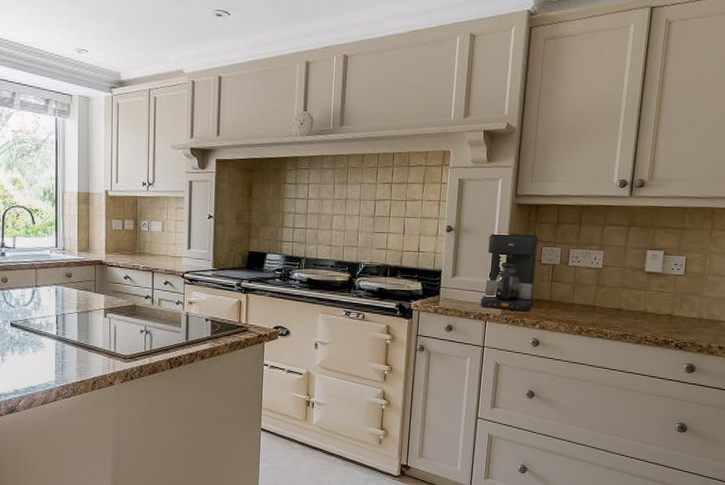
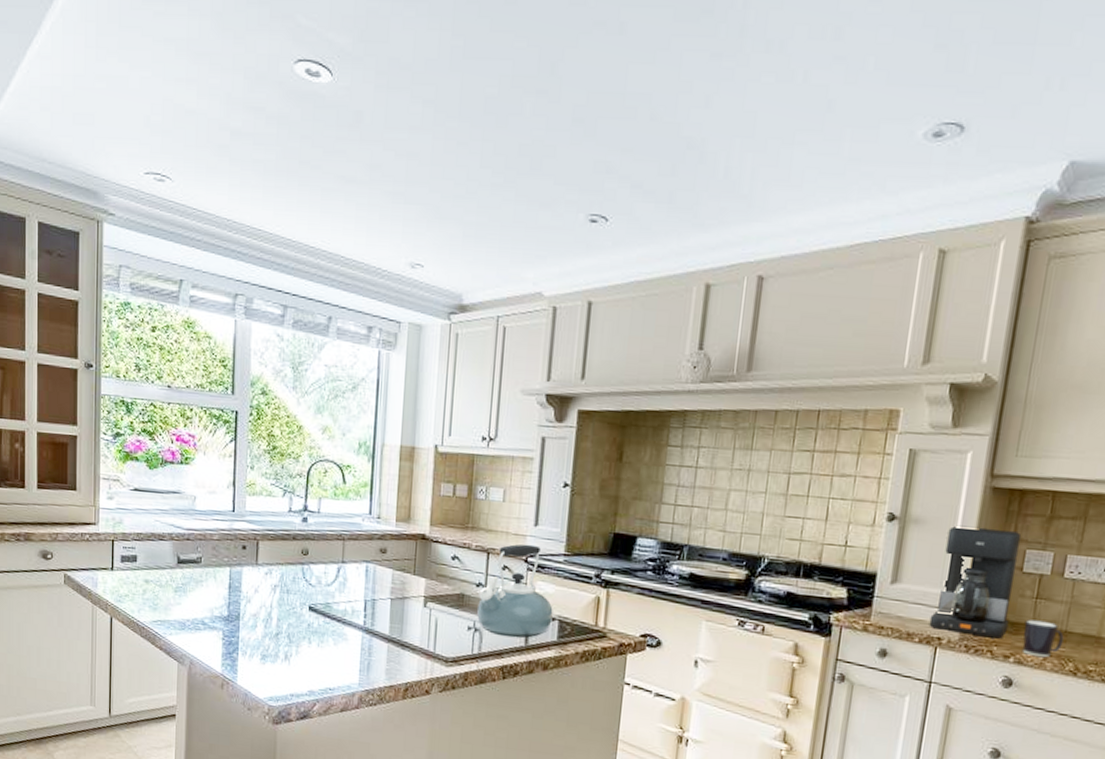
kettle: none [147,263,206,337] -> present [477,544,553,639]
mug: none [544,297,571,324] -> present [1022,619,1064,658]

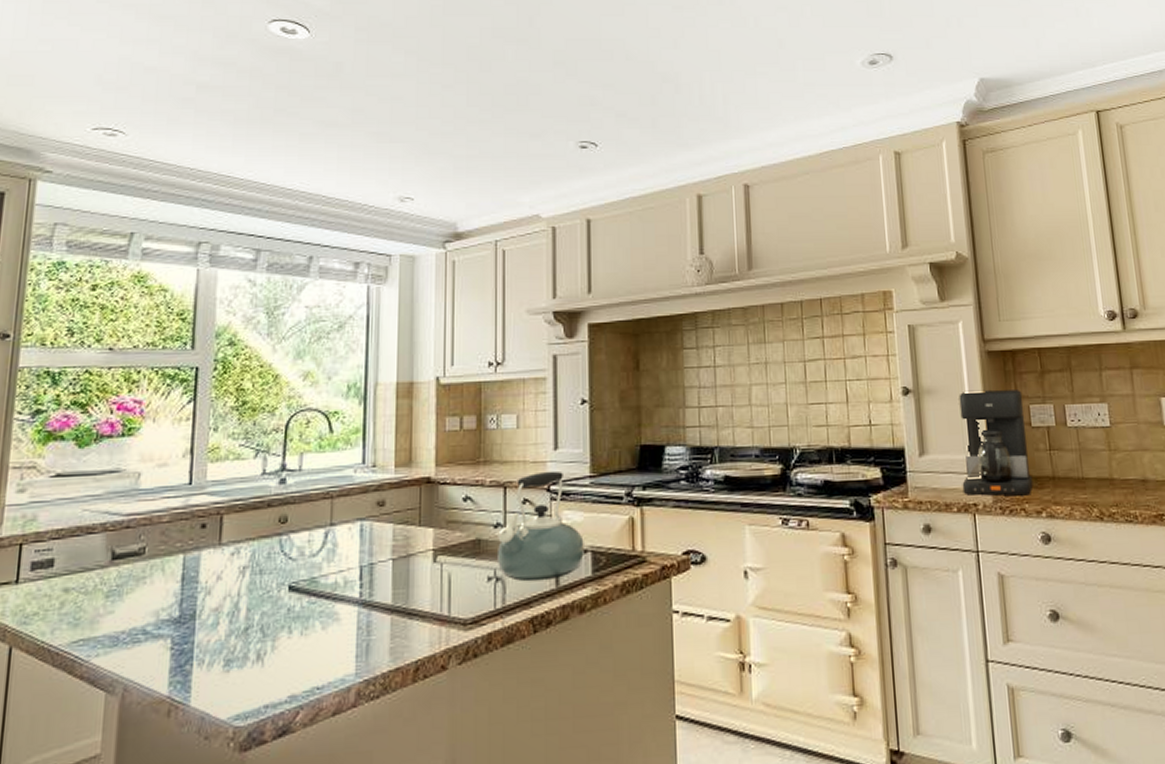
mug: present [1022,619,1064,658] -> none [1046,471,1084,508]

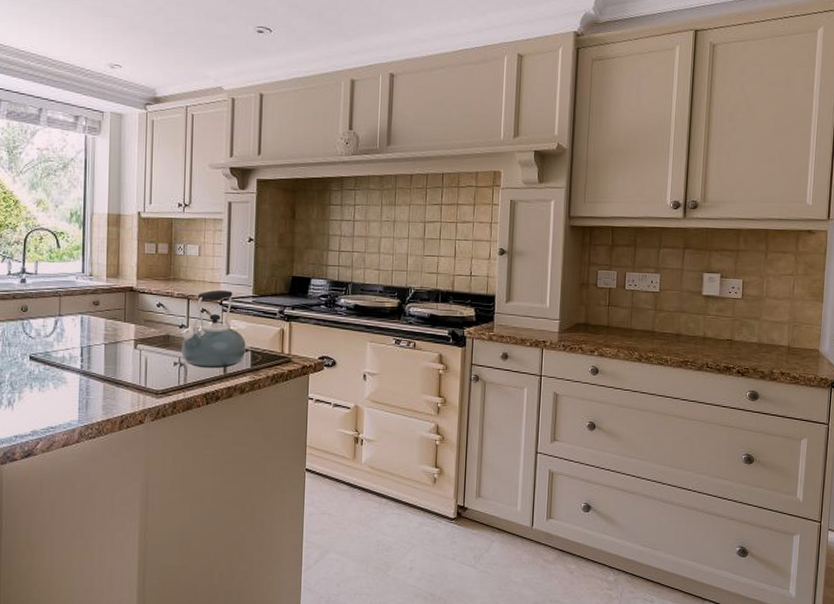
coffee maker: present [959,390,1033,496] -> none [536,255,594,338]

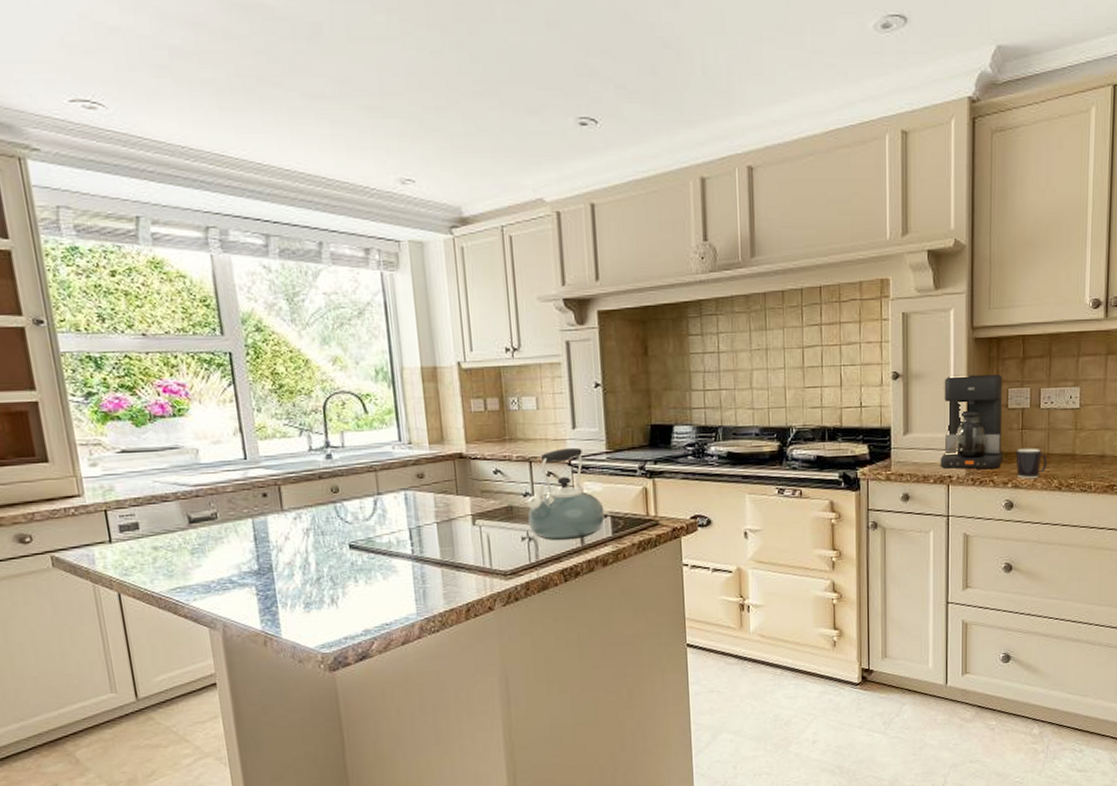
coffee maker: none [536,255,594,338] -> present [940,374,1003,470]
mug: none [602,322,630,350] -> present [1015,448,1047,480]

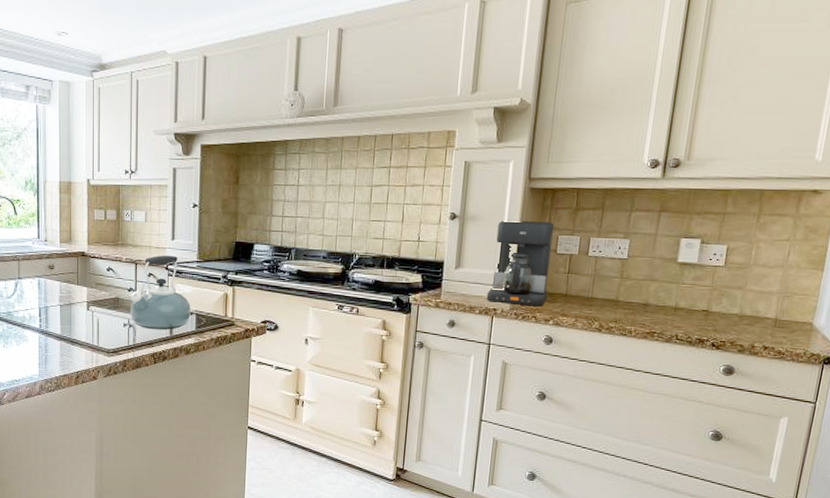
mug: present [1015,448,1047,480] -> none [559,290,590,320]

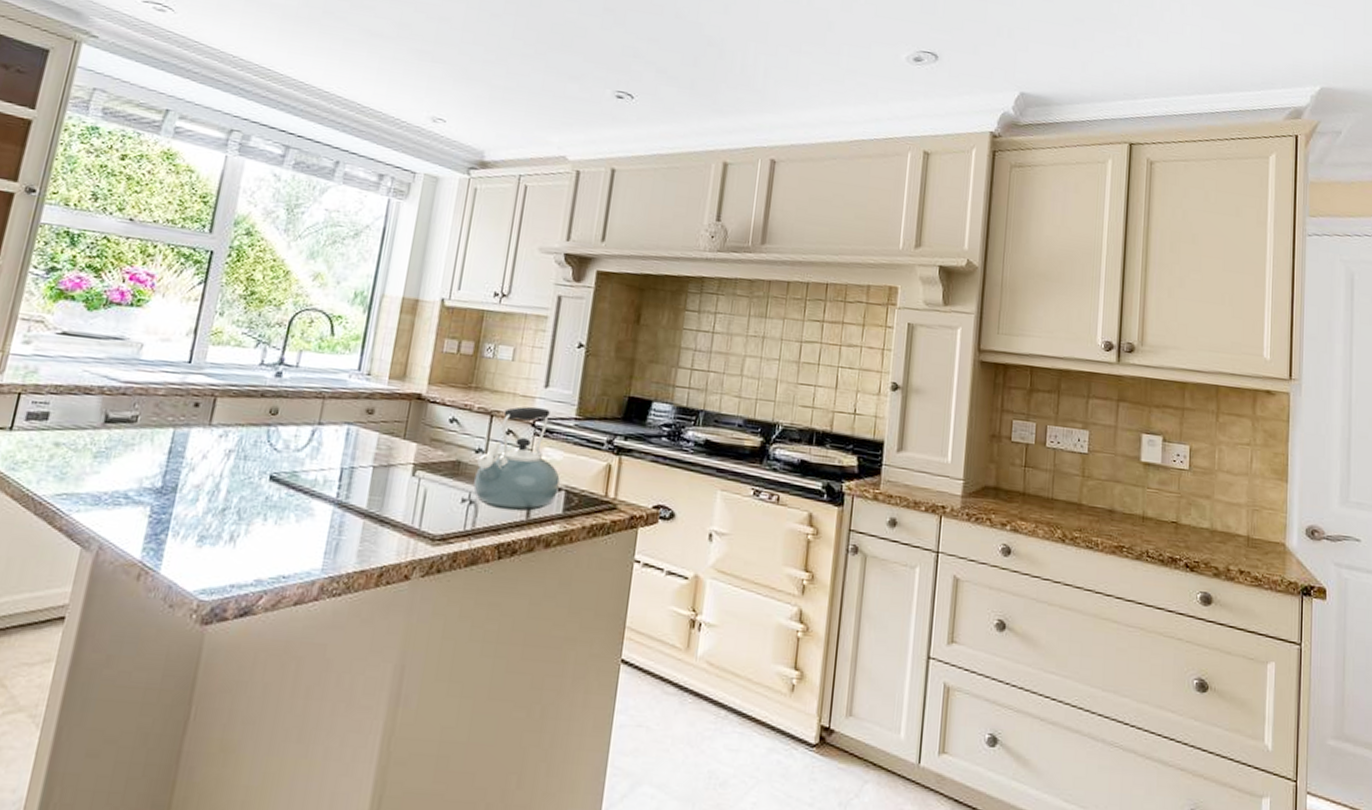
coffee maker: present [486,220,555,307] -> none [933,396,1008,507]

